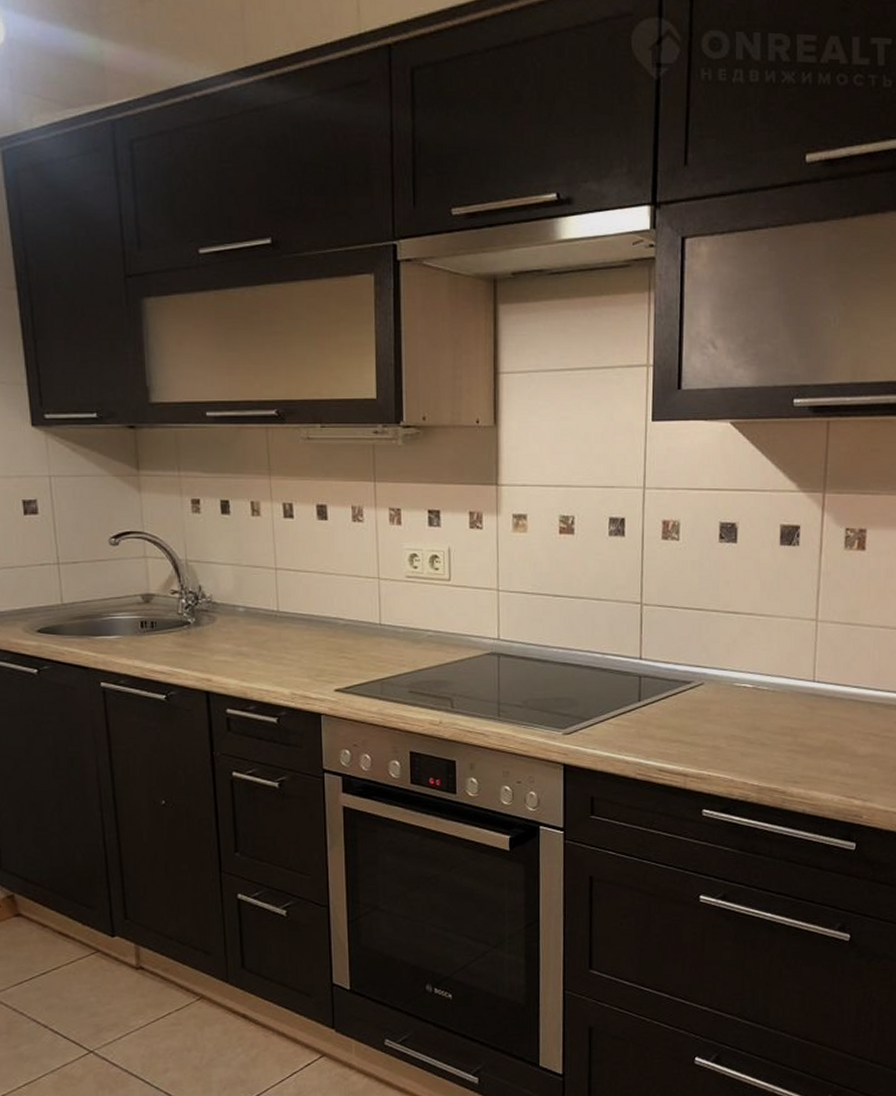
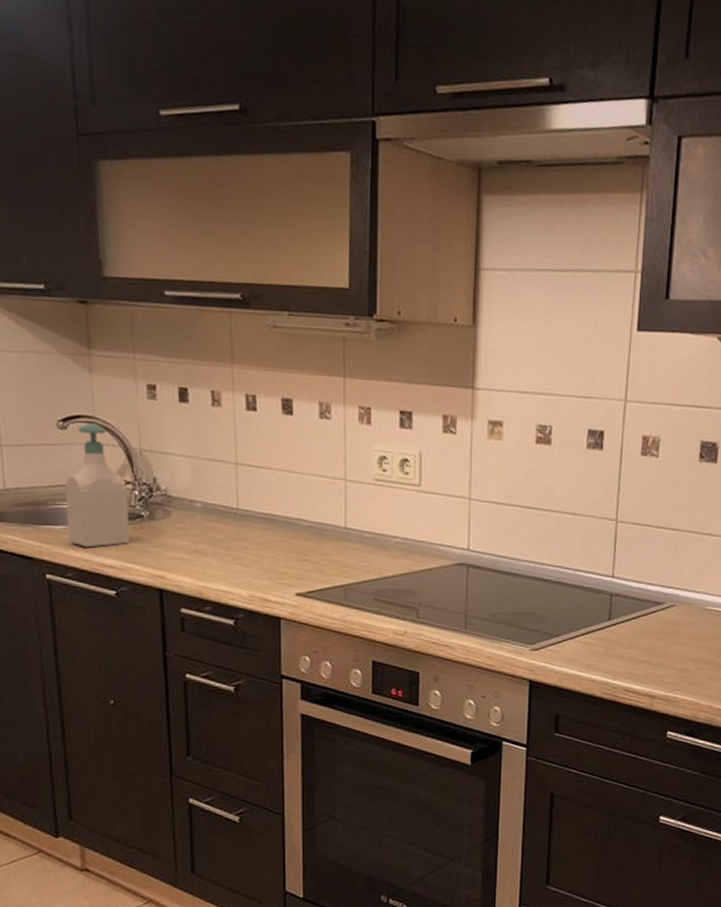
soap bottle: none [118,538,177,655] -> present [65,423,129,548]

